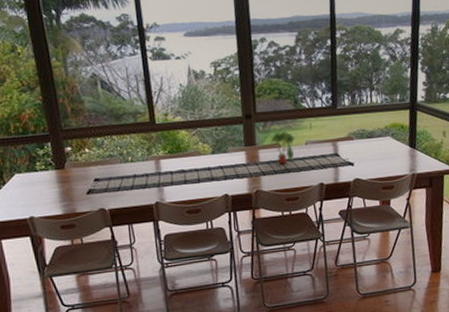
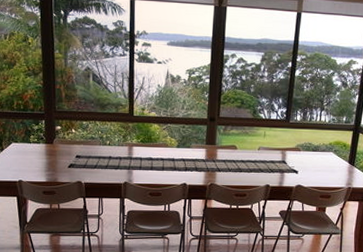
plant: present [260,124,295,165] -> none [220,129,249,165]

